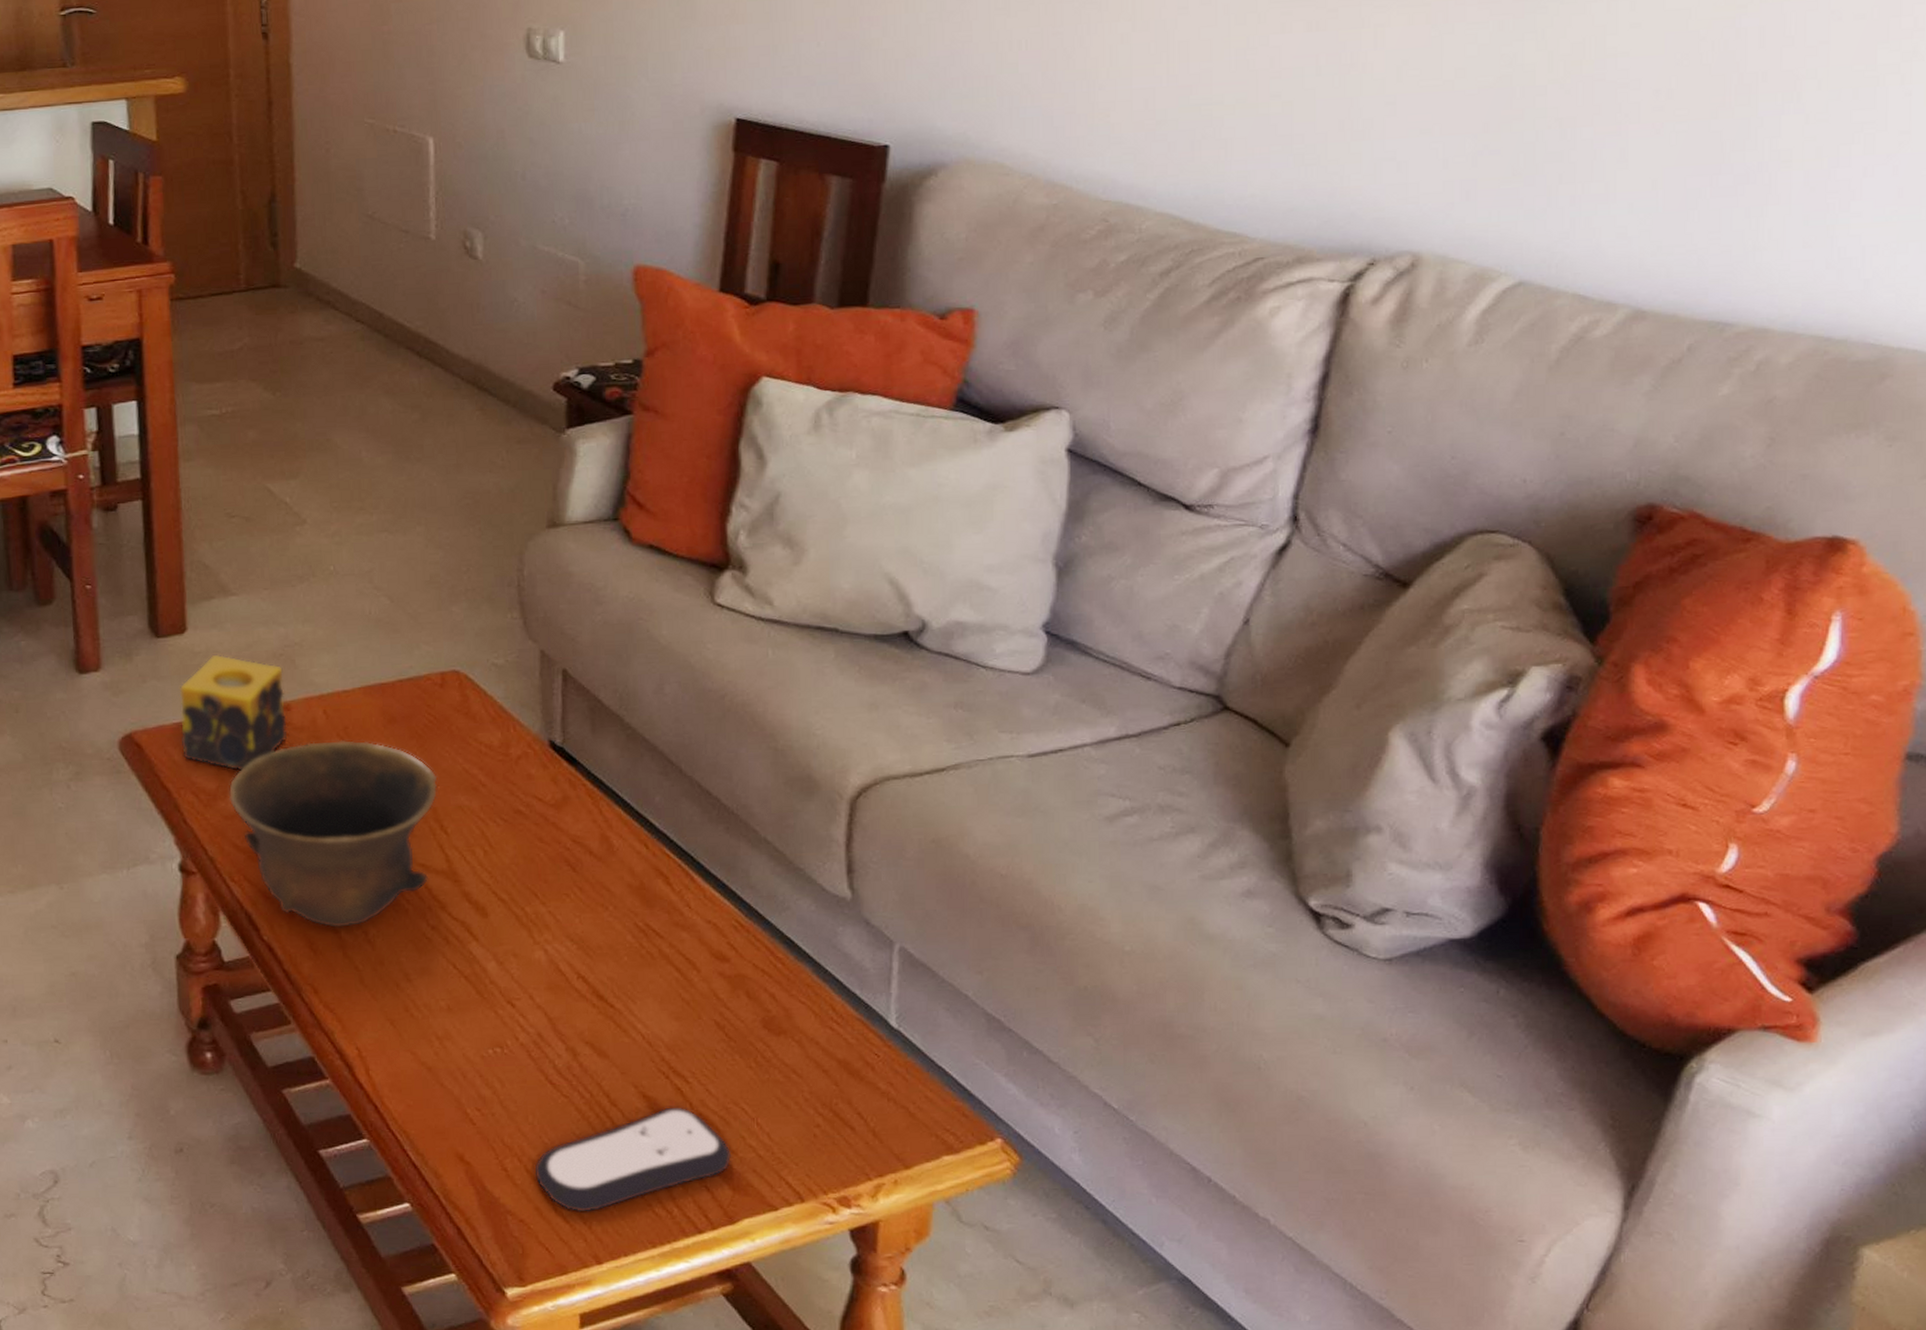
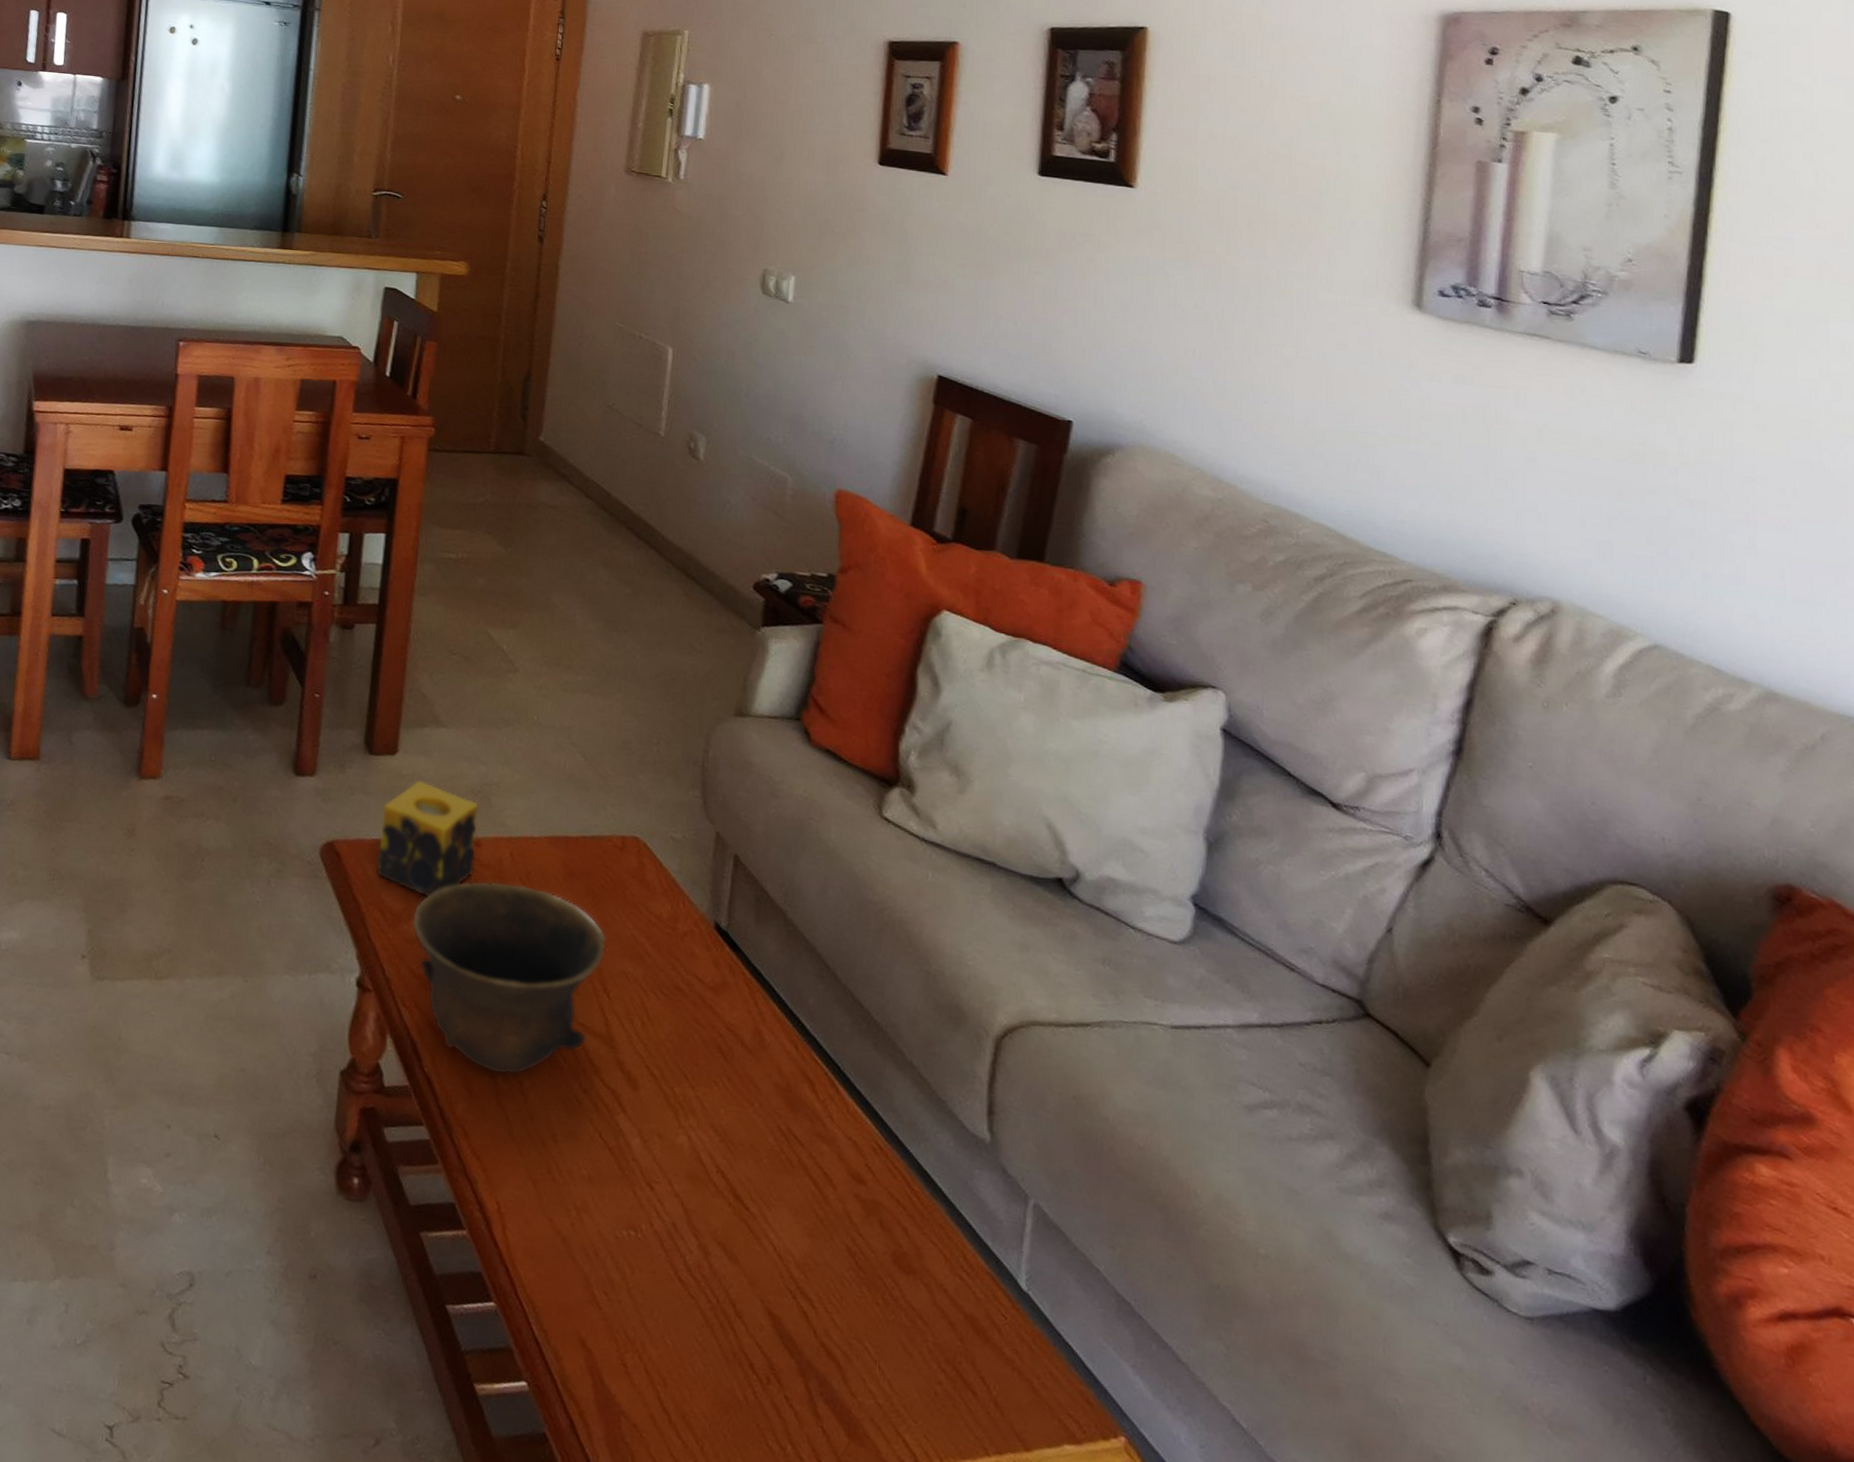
remote control: present [534,1107,732,1212] -> none [653,1329,851,1431]

